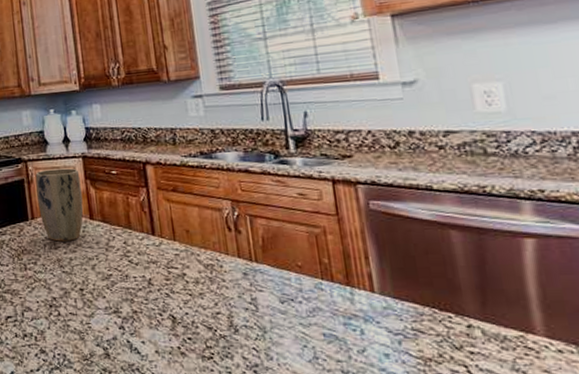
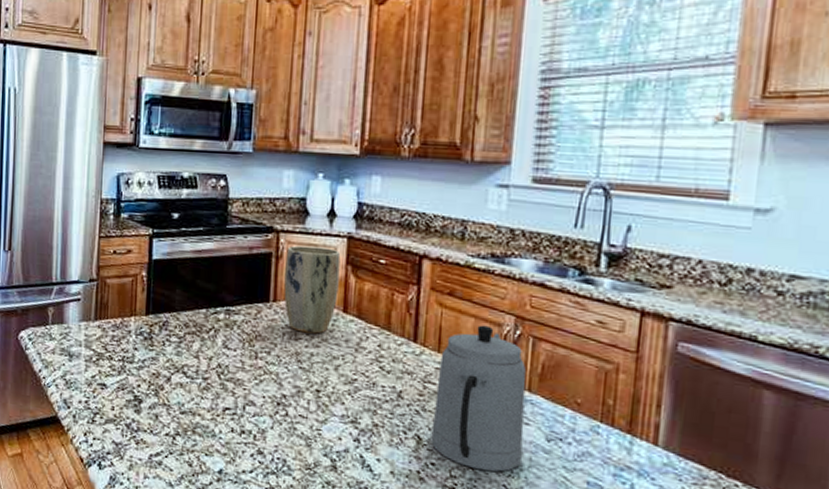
teapot: none [177,212,265,337] -> present [431,325,526,472]

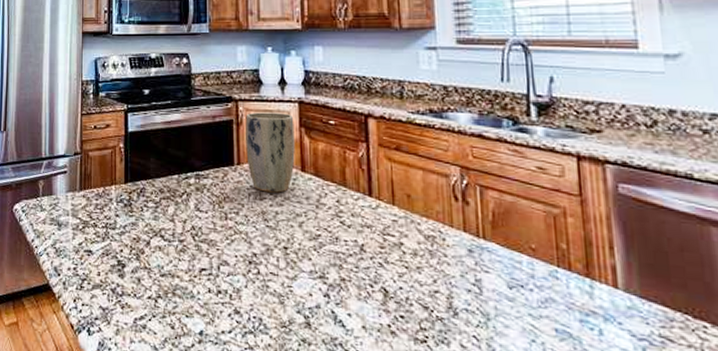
teapot: present [431,325,526,472] -> none [396,177,489,322]

